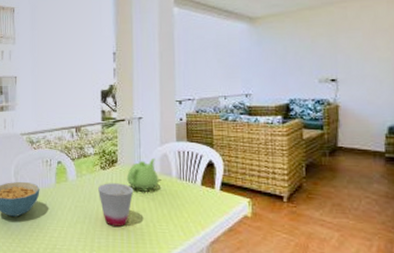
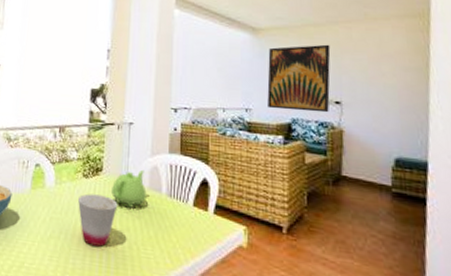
wall art: none [265,25,326,92] -> present [267,44,331,113]

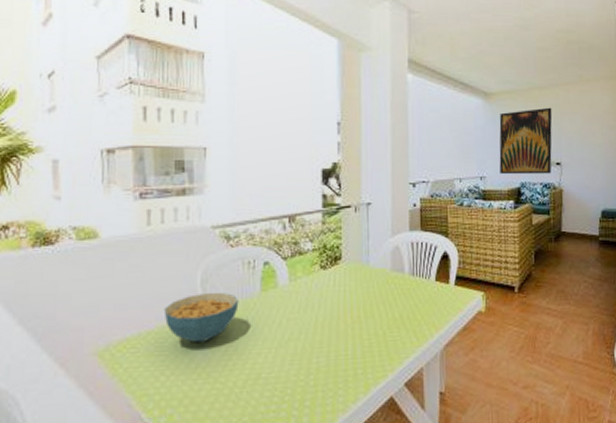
cup: present [78,193,118,247] -> none [317,285,361,340]
teakettle: present [111,169,147,208] -> none [353,251,389,294]

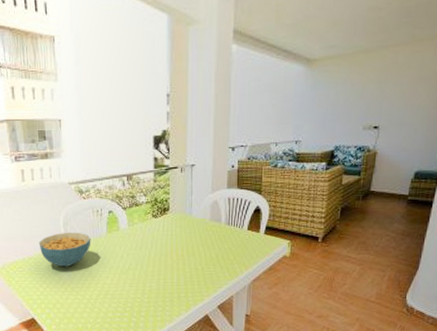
wall art: present [499,107,553,175] -> none [315,71,377,139]

